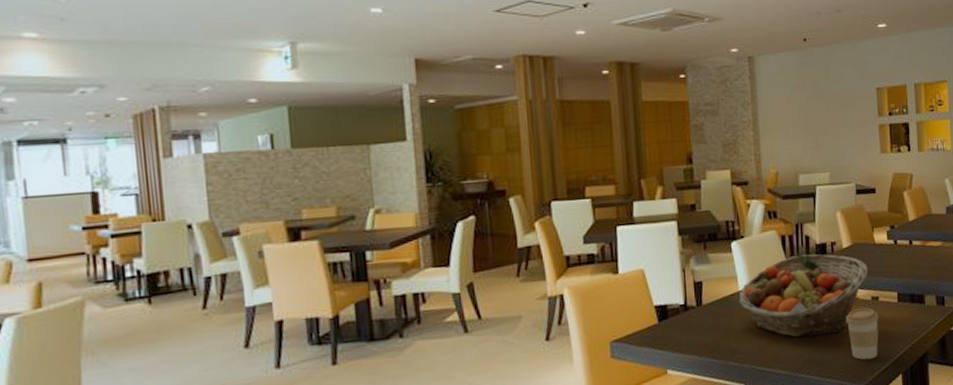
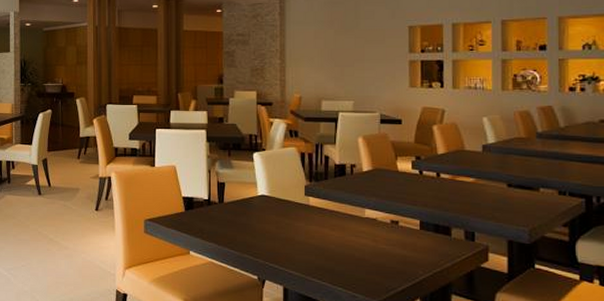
fruit basket: present [739,254,868,338] -> none [257,171,388,248]
coffee cup: present [845,308,879,360] -> none [361,229,397,279]

